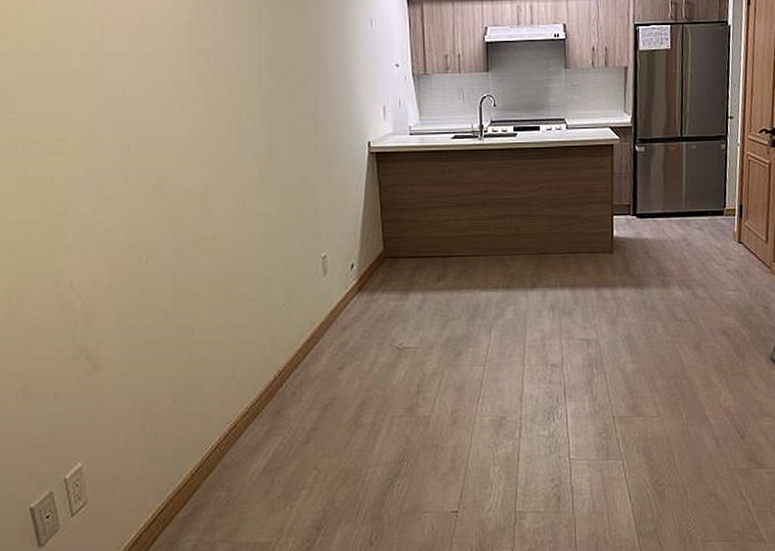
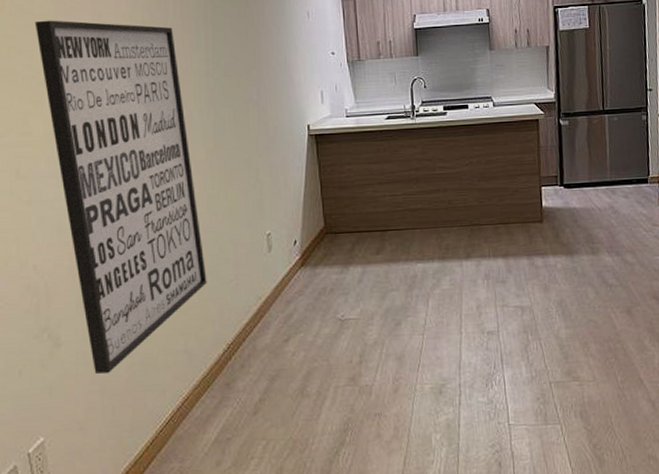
wall art: none [70,16,258,399] -> present [35,20,207,374]

